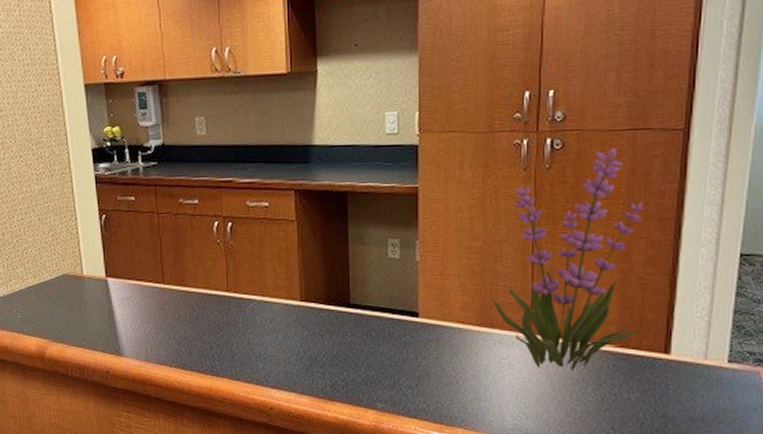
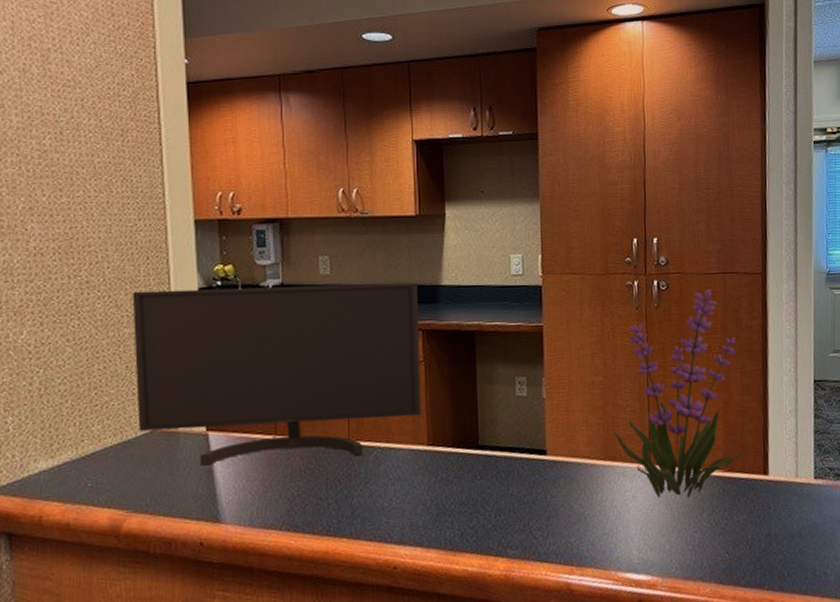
computer monitor: none [38,143,294,307] -> present [132,283,421,466]

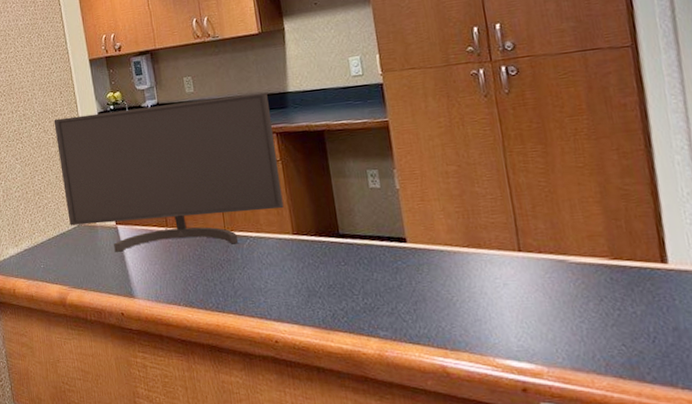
plant: present [612,289,743,498] -> none [473,69,631,286]

